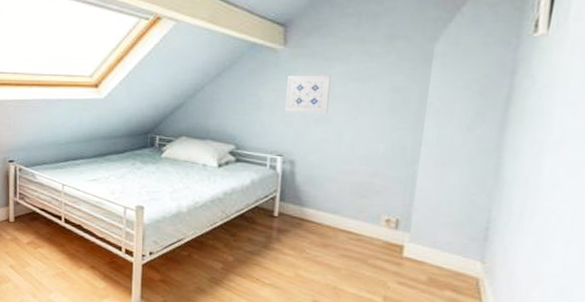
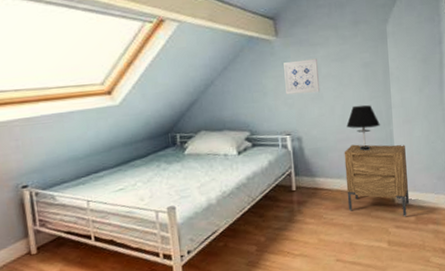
nightstand: none [338,179,431,275] -> present [344,144,410,217]
table lamp: none [355,135,401,189] -> present [346,104,380,151]

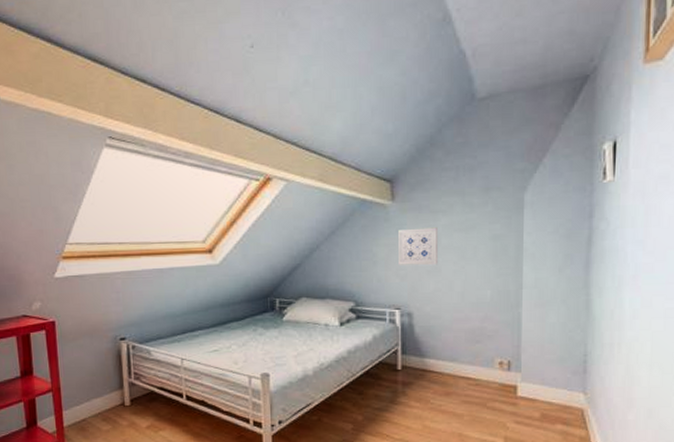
nightstand: present [344,144,410,217] -> none [460,325,536,413]
table lamp: present [346,104,380,151] -> none [466,282,506,334]

